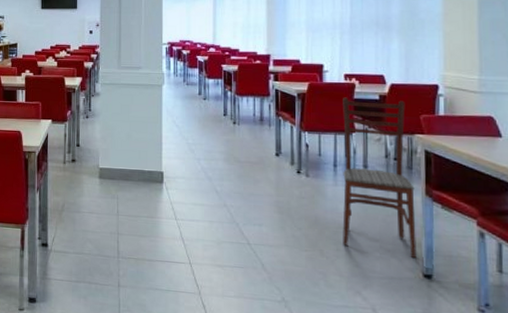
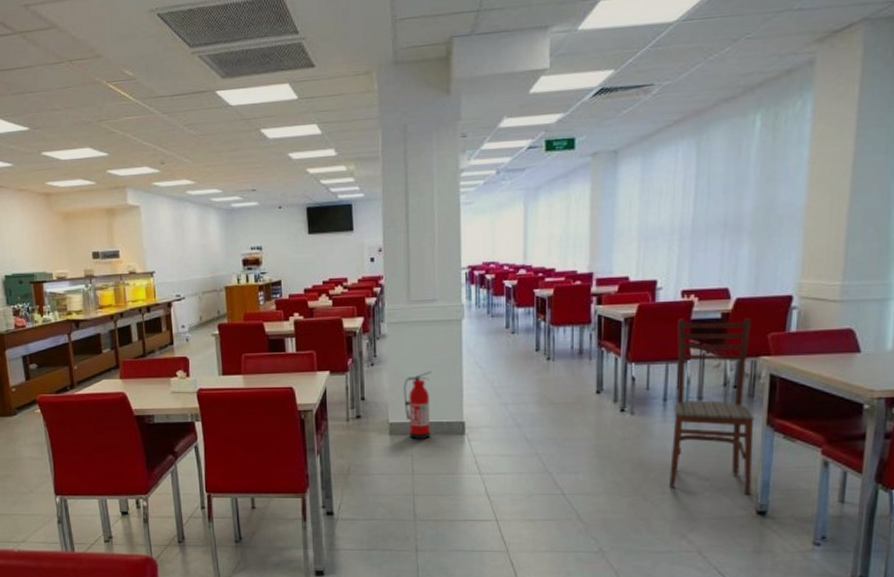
fire extinguisher: none [112,126,136,185] -> present [403,371,432,440]

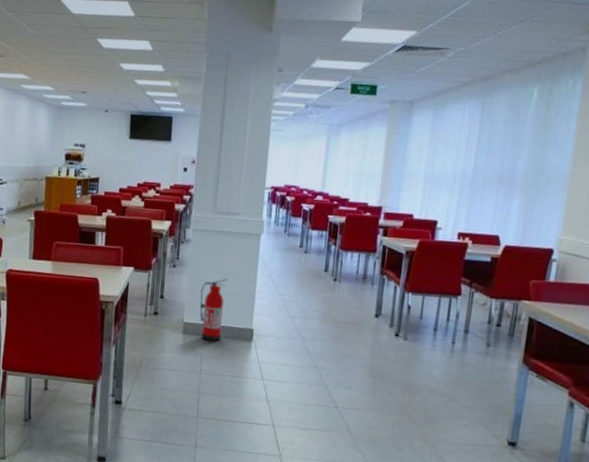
dining chair: present [669,317,755,494] -> none [433,257,517,425]

